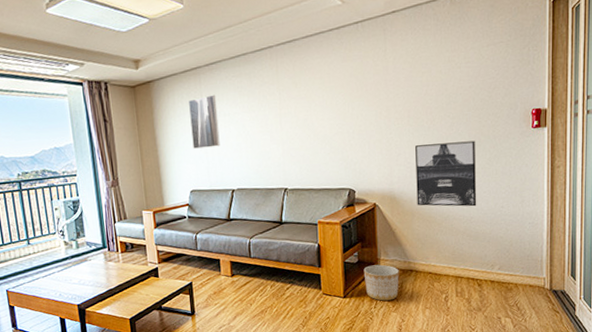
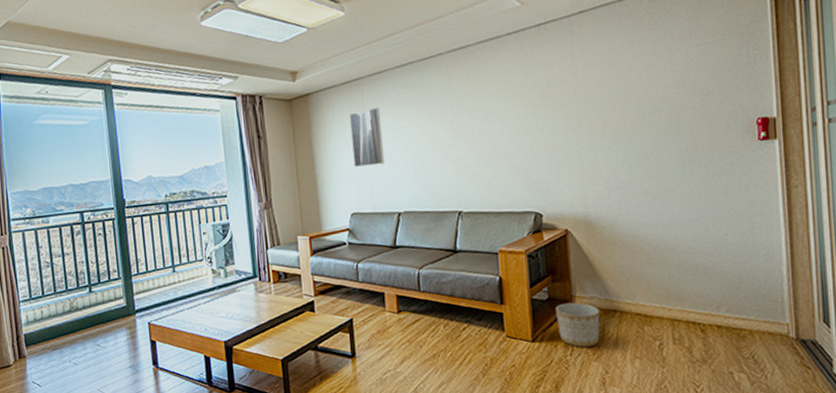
wall art: present [415,140,477,207] -> none [613,156,694,235]

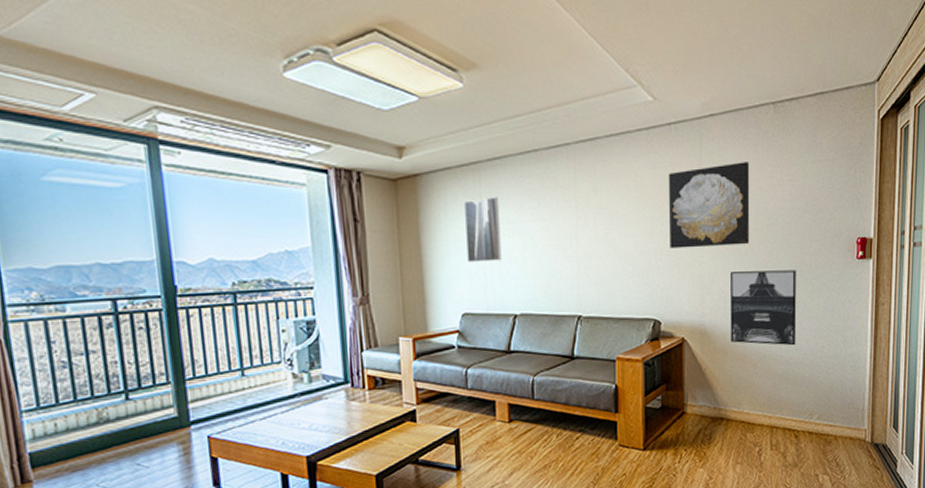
wall art: none [540,52,632,143] -> present [668,162,750,249]
planter: present [555,302,600,347] -> none [667,411,708,455]
wall art: none [613,156,694,235] -> present [730,270,797,346]

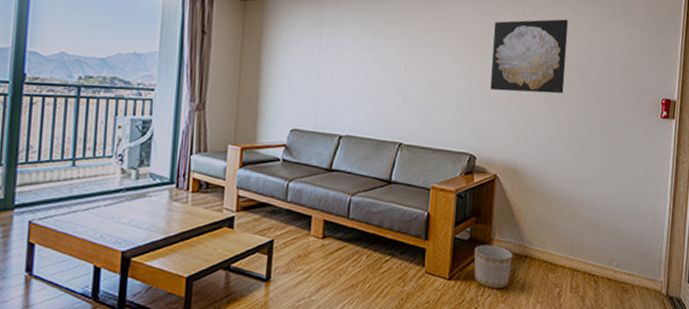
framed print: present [465,197,502,262] -> none [302,25,338,84]
planter: none [667,411,708,455] -> present [474,245,513,289]
wall art: present [730,270,797,346] -> none [539,118,605,193]

